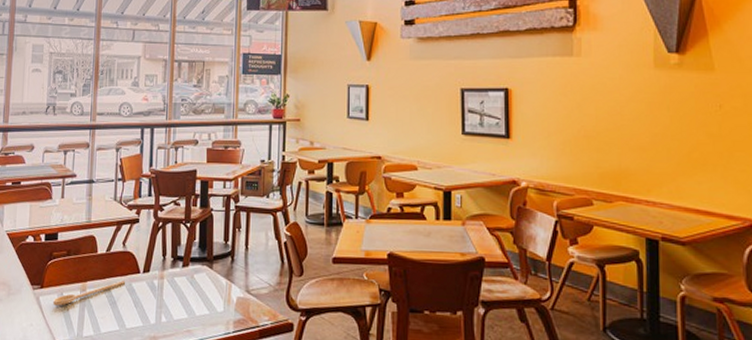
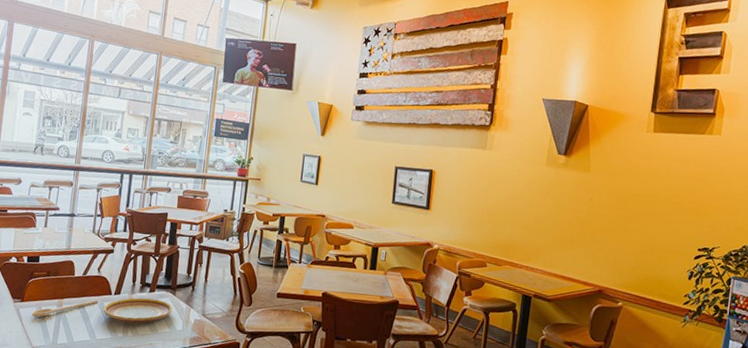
plate: none [132,274,211,307] -> present [103,297,173,324]

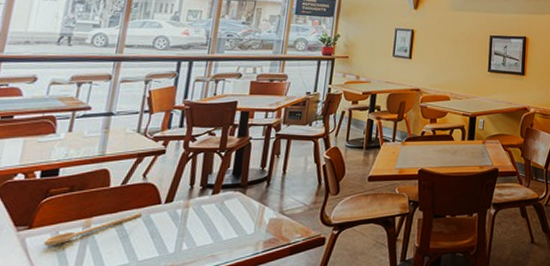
plate: present [103,297,173,324] -> none [149,202,242,235]

